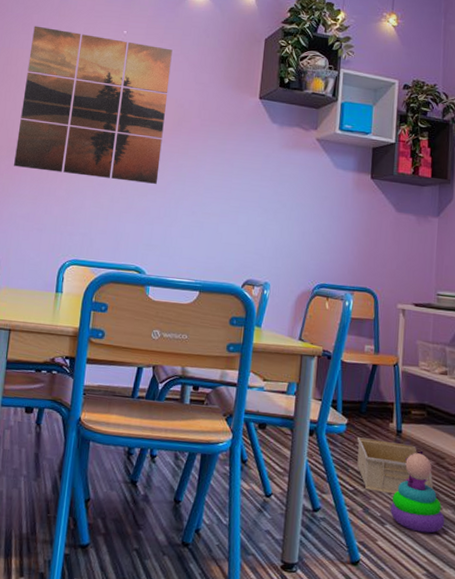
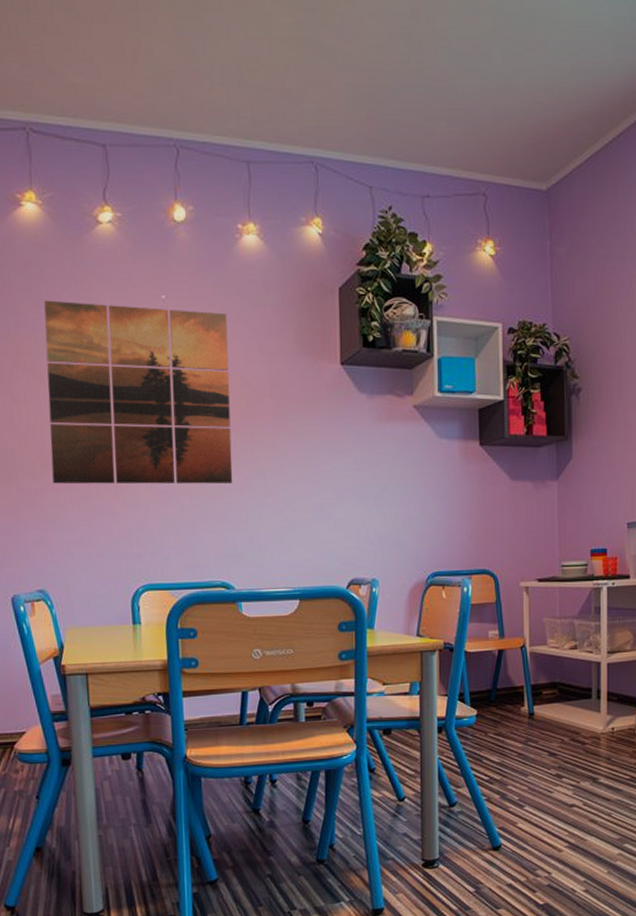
storage bin: present [356,437,434,495] -> none [488,725,570,777]
stacking toy: present [391,451,445,534] -> none [529,730,584,808]

